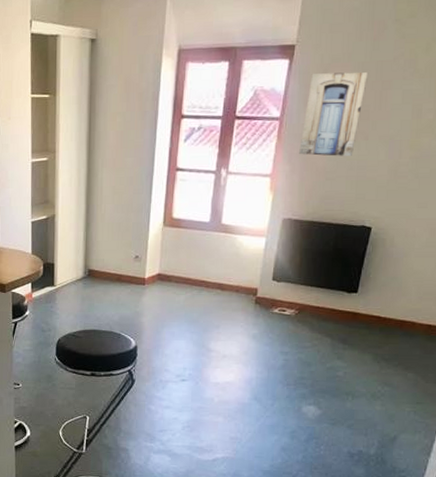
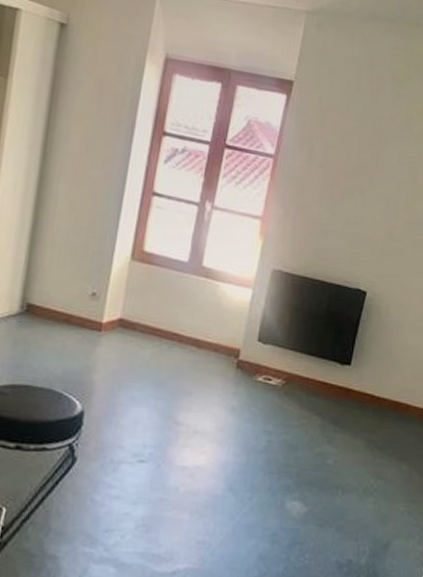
wall art: present [299,72,369,156] -> none [293,115,367,210]

